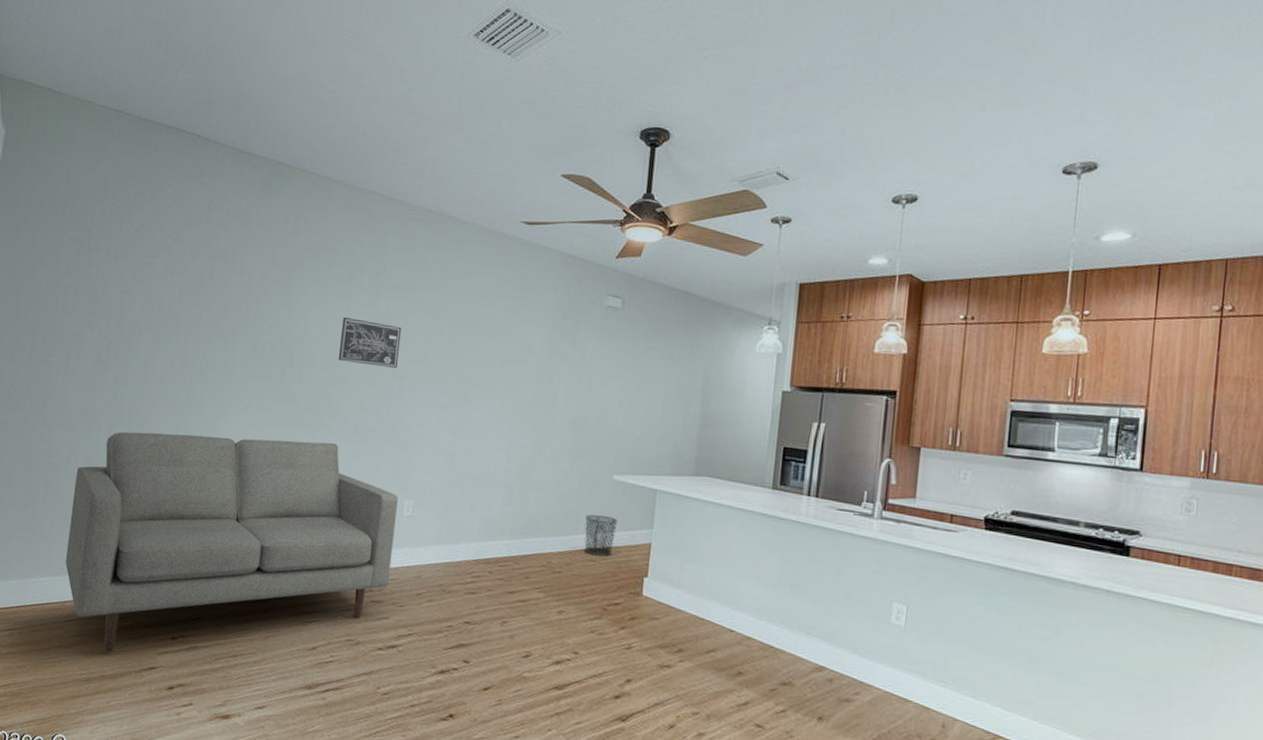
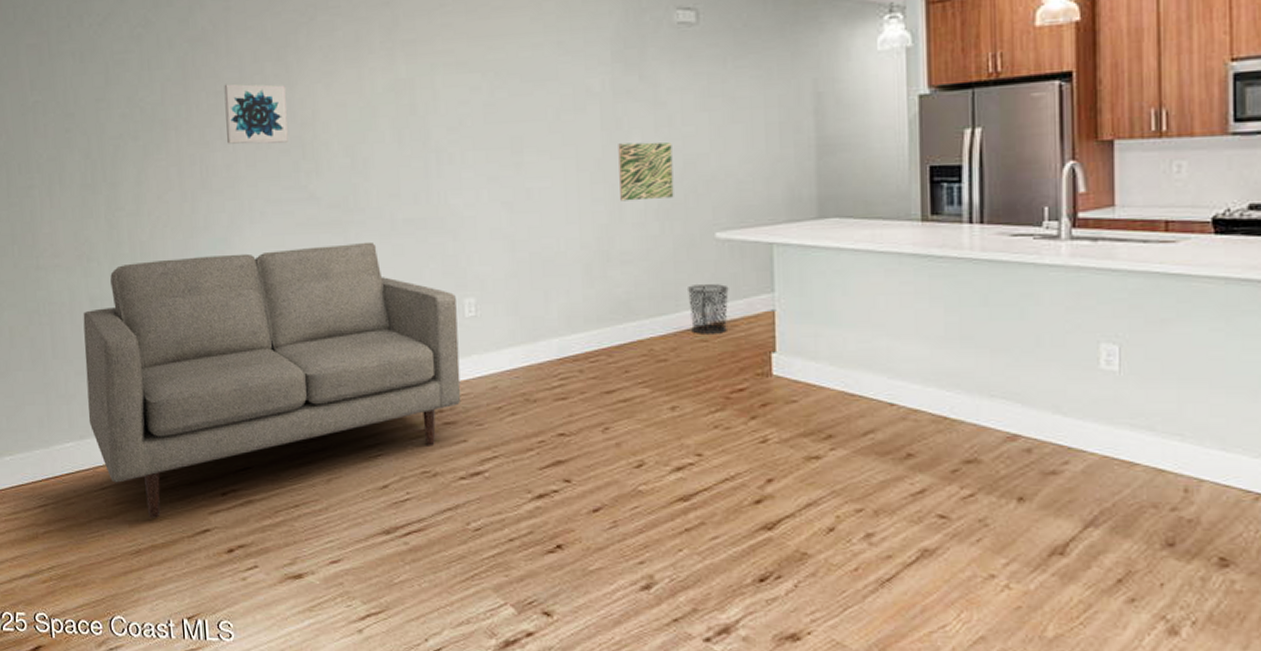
wall art: none [228,296,285,351] -> present [224,83,288,144]
wall art: present [338,317,402,368] -> none [356,88,430,143]
wall art: none [543,393,590,443] -> present [618,142,674,201]

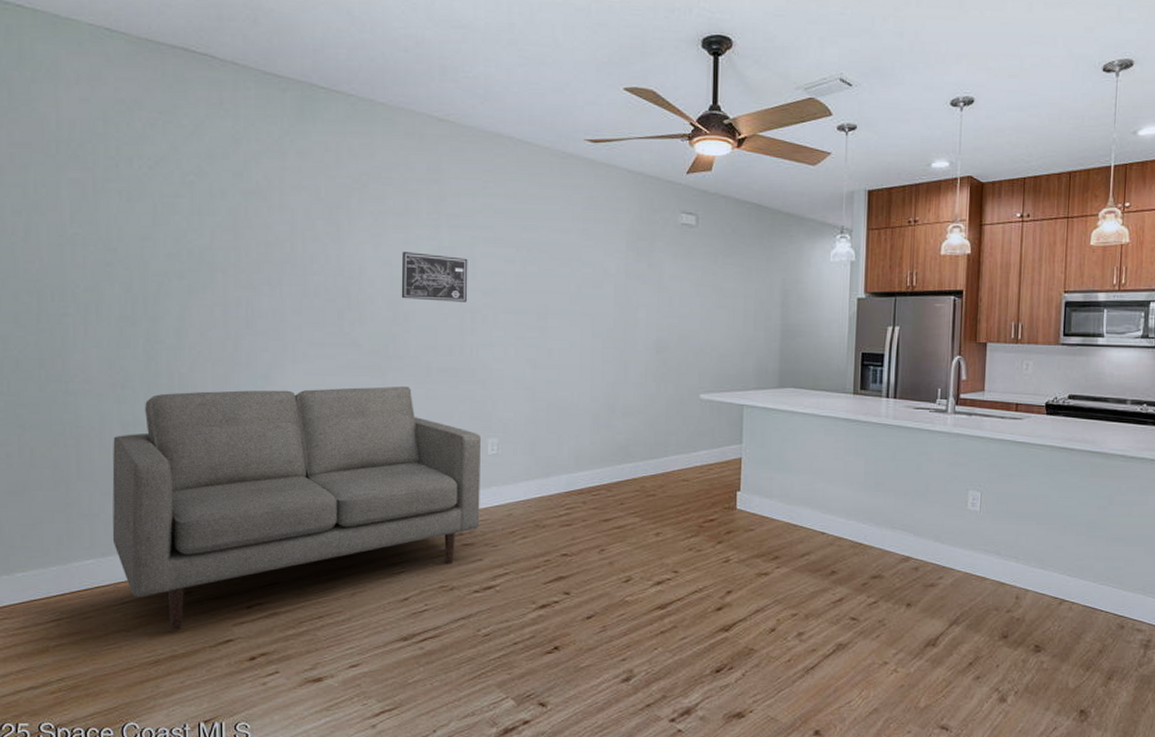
wall art: present [224,83,288,144] -> none [275,235,336,293]
wall art: none [356,88,430,143] -> present [401,252,468,302]
wall art: present [618,142,674,201] -> none [626,317,670,365]
trash can: present [686,284,729,334] -> none [674,435,708,475]

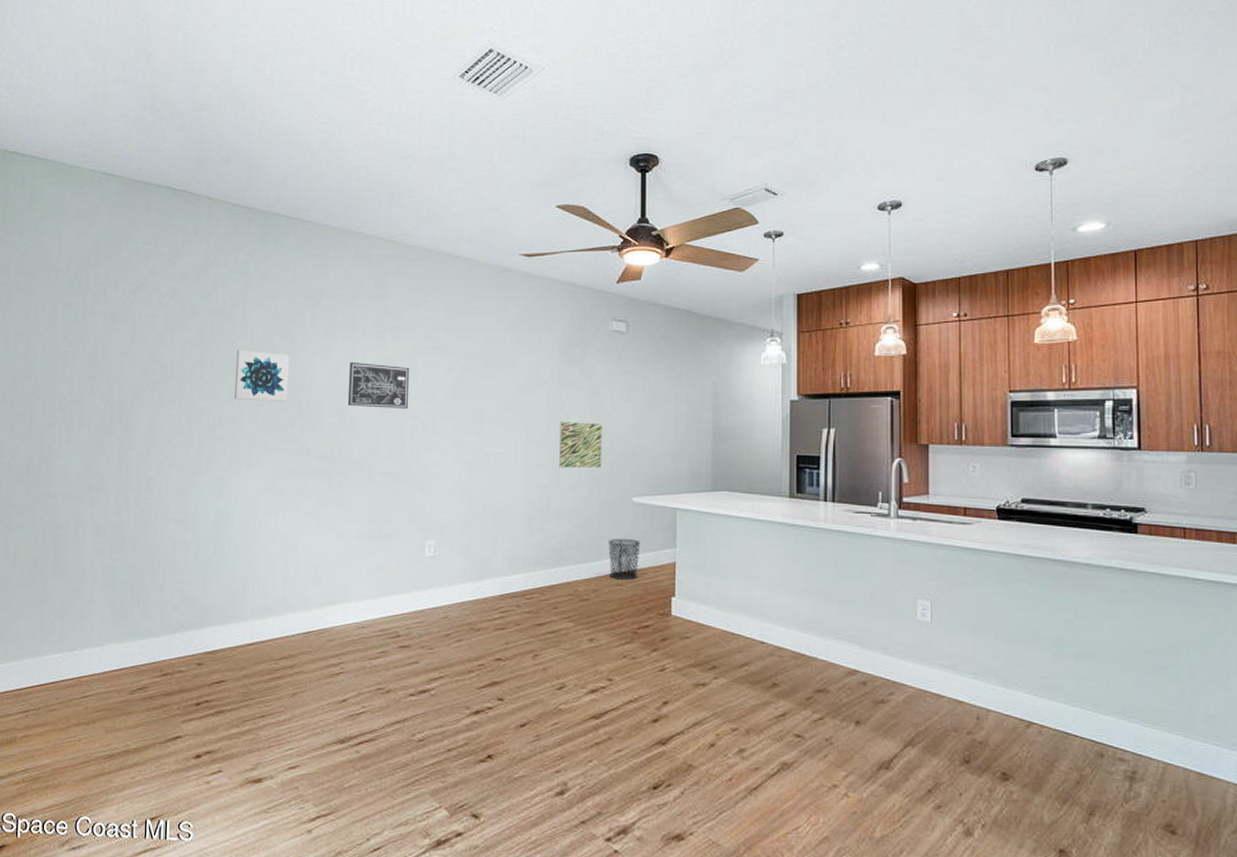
sofa: present [112,385,481,631] -> none [79,489,419,726]
wall art: none [275,235,336,293] -> present [235,349,290,402]
wall art: none [626,317,670,365] -> present [559,422,602,468]
trash can: none [674,435,708,475] -> present [607,539,641,580]

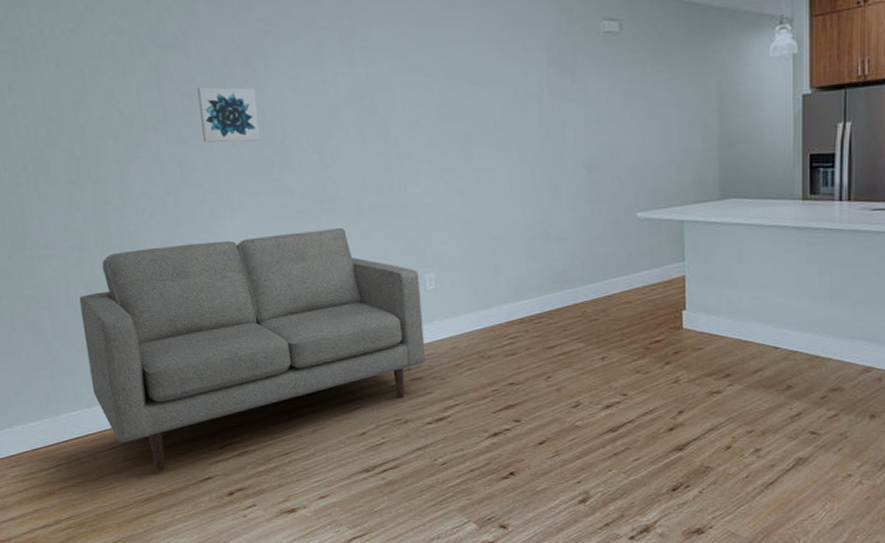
sofa: none [79,489,419,726] -> present [79,227,426,472]
wall art: present [347,362,410,409] -> none [321,90,390,140]
wall art: present [559,422,602,468] -> none [554,136,602,188]
trash can: present [607,539,641,580] -> none [613,256,648,297]

